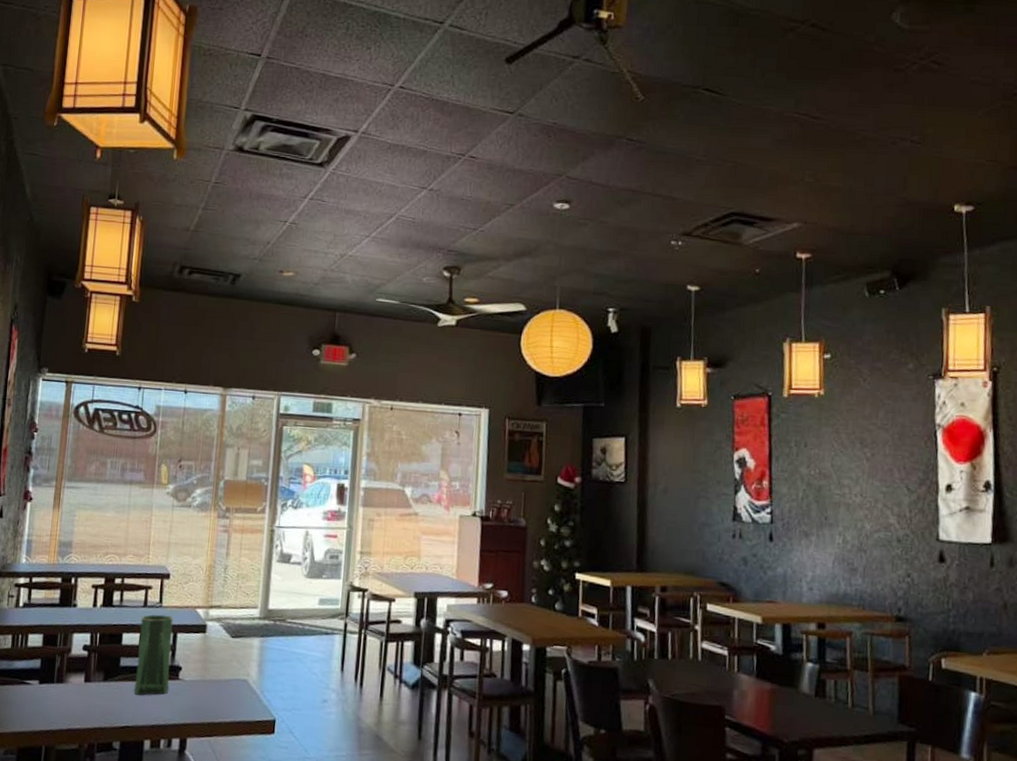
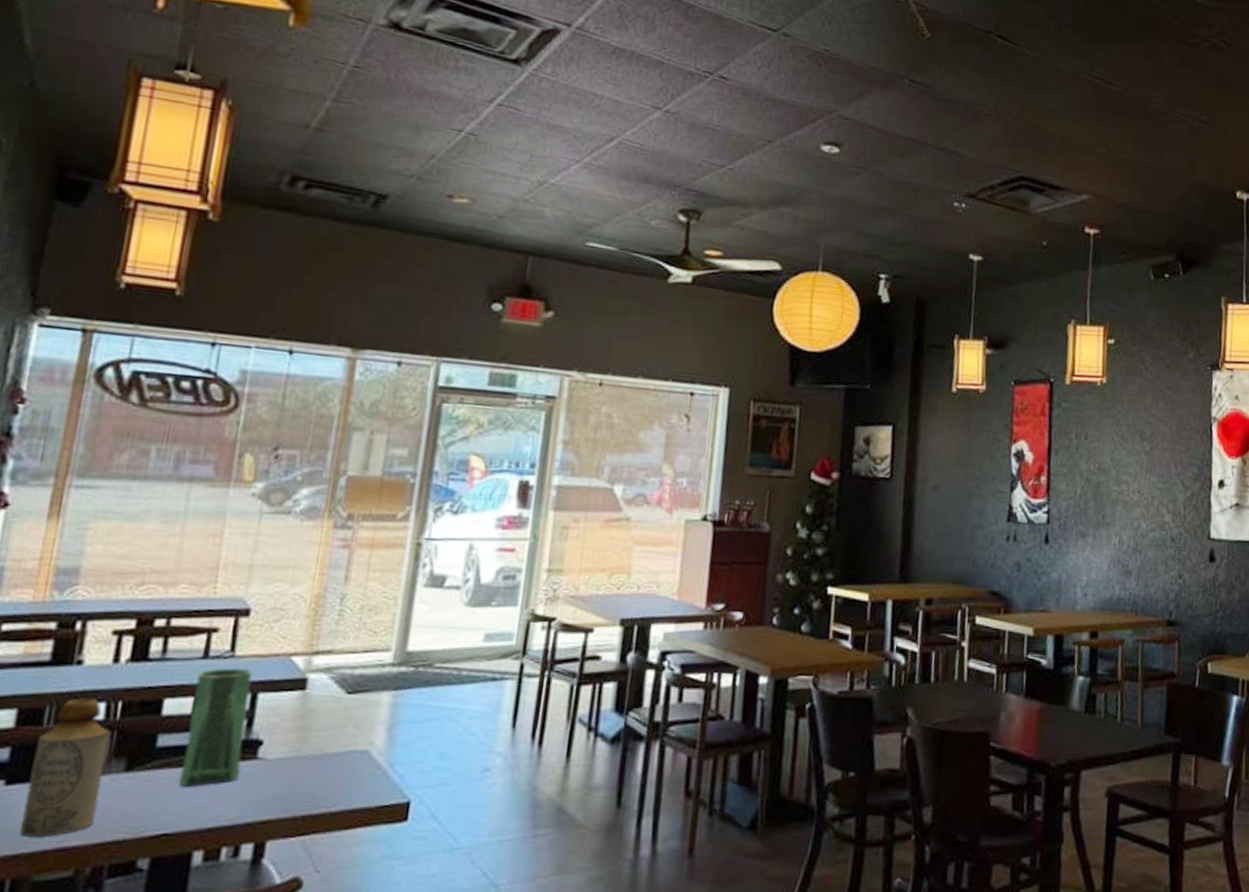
bottle: none [49,629,94,721] -> present [20,698,110,837]

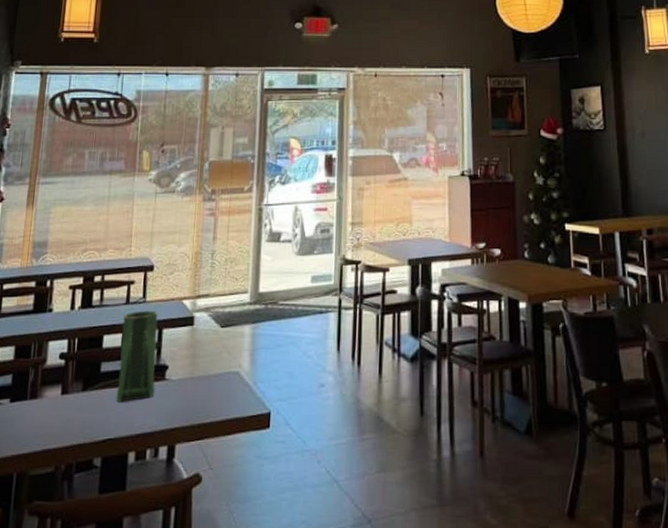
bottle: present [20,698,110,837] -> none [21,337,72,441]

